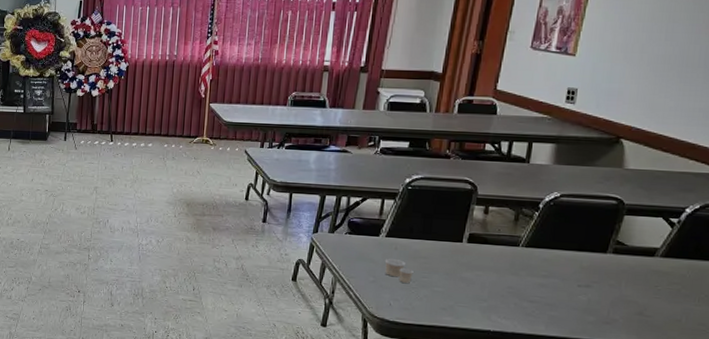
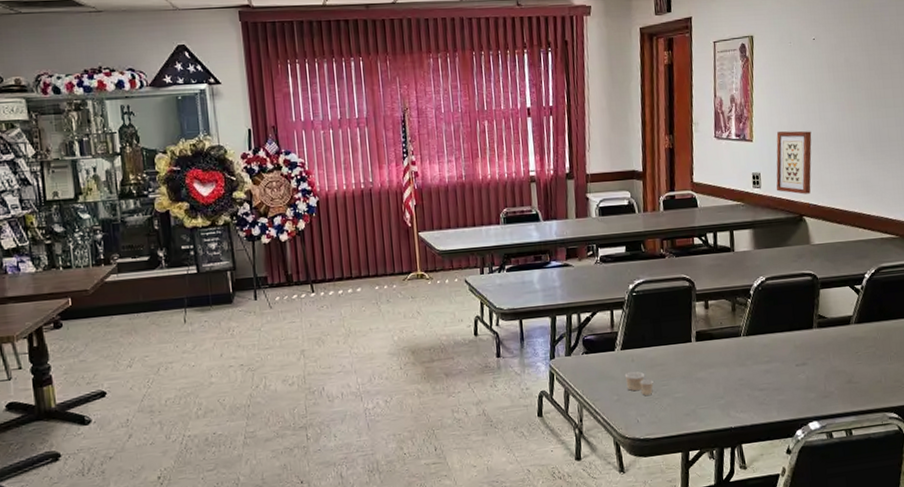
wall art: none [593,48,651,117] -> present [776,131,812,194]

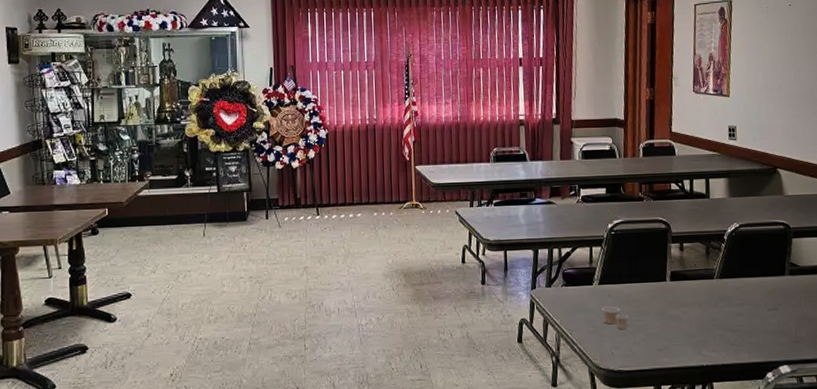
wall art: present [776,131,812,194] -> none [751,88,787,148]

